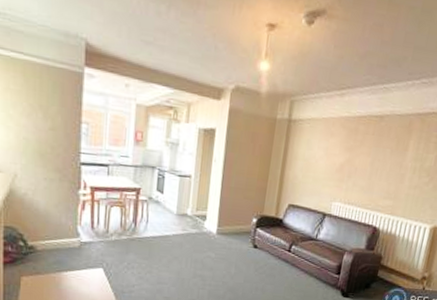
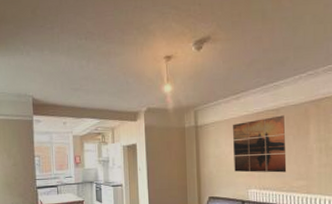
wall art: none [322,124,387,189] -> present [233,115,287,173]

